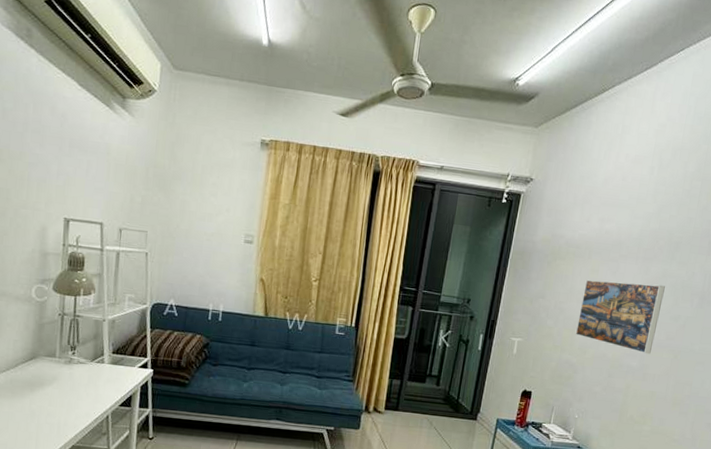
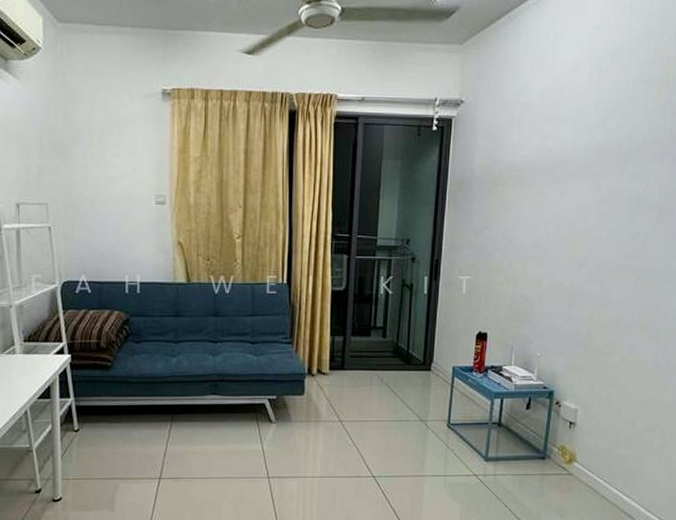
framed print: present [575,279,665,355] -> none [527,201,619,278]

